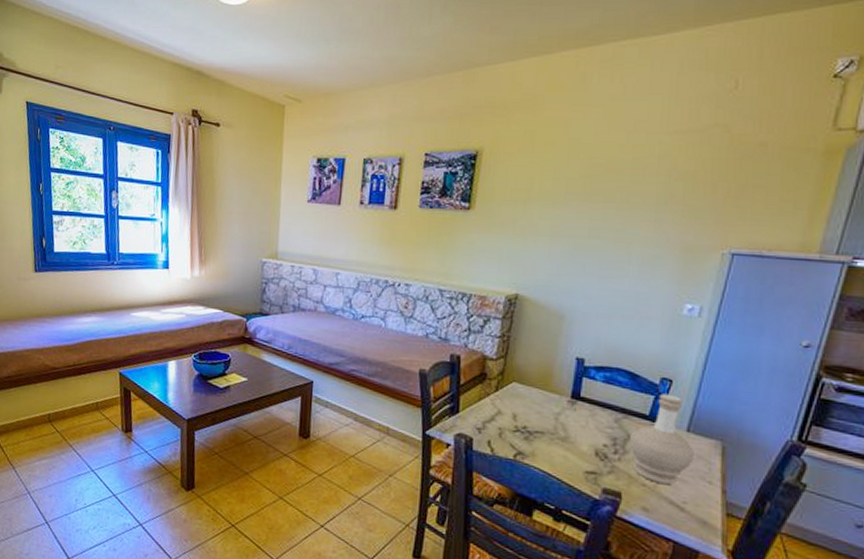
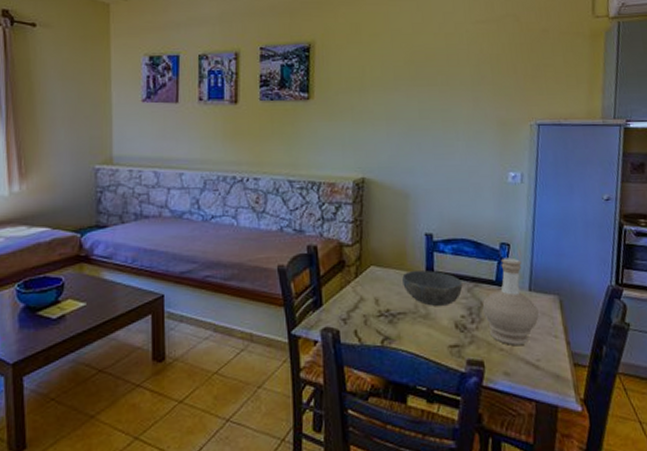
bowl: none [544,393,611,433] -> present [402,270,463,307]

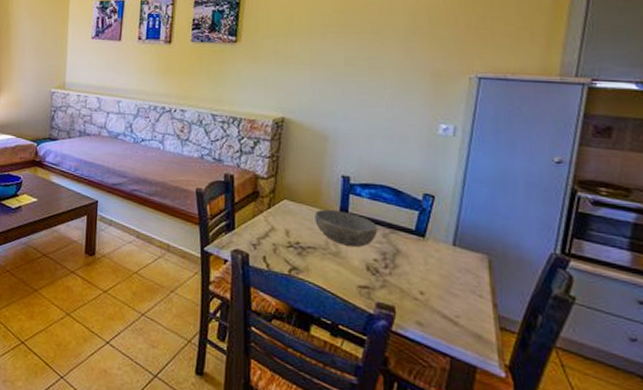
bottle: present [482,257,539,346] -> none [398,209,462,299]

